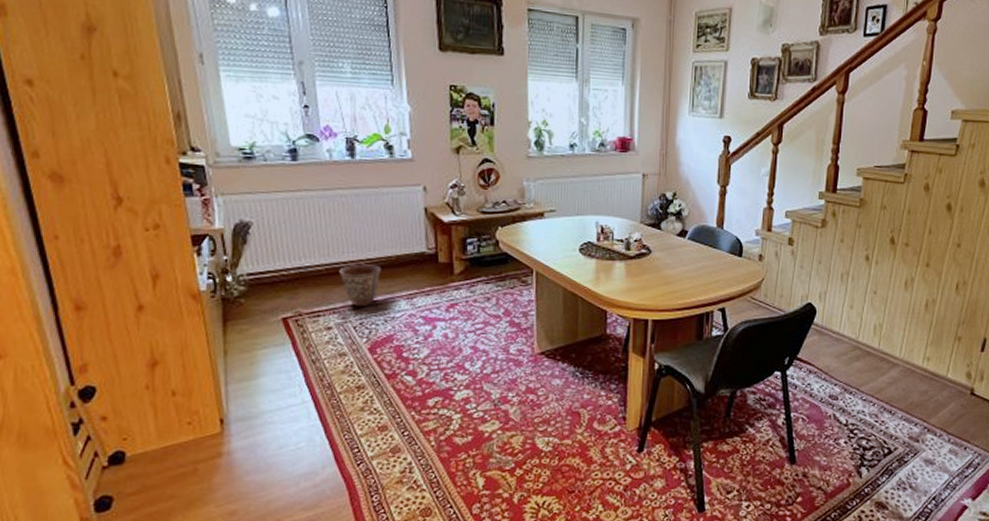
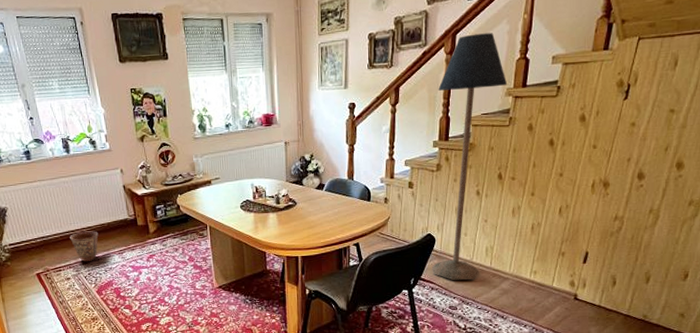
floor lamp: none [811,74,904,364] -> present [432,33,508,281]

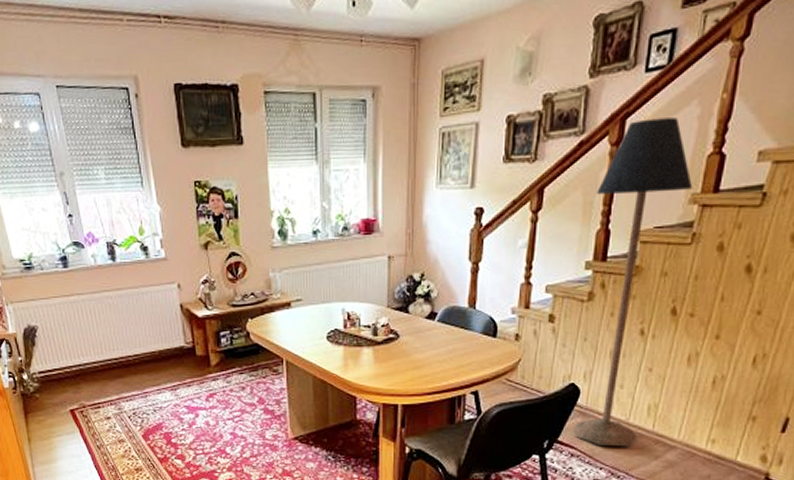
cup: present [70,231,99,262] -> none [112,360,147,399]

